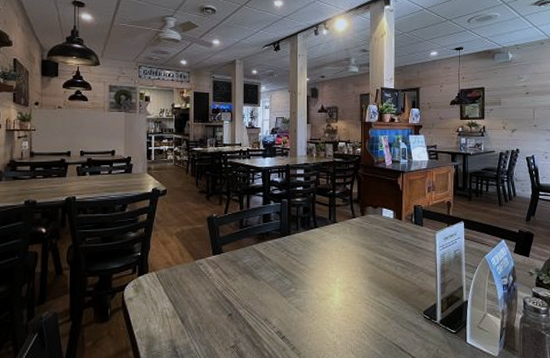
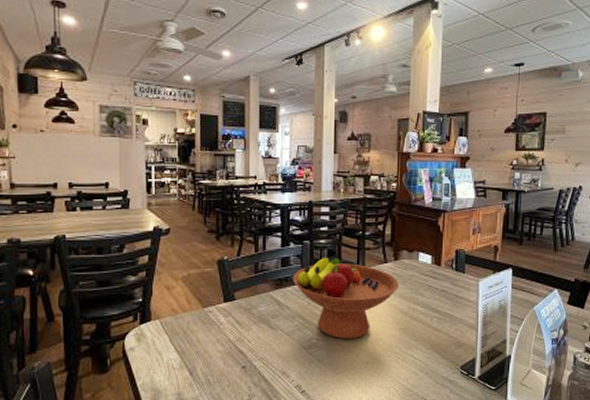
fruit bowl: none [272,213,366,287] -> present [292,257,399,339]

